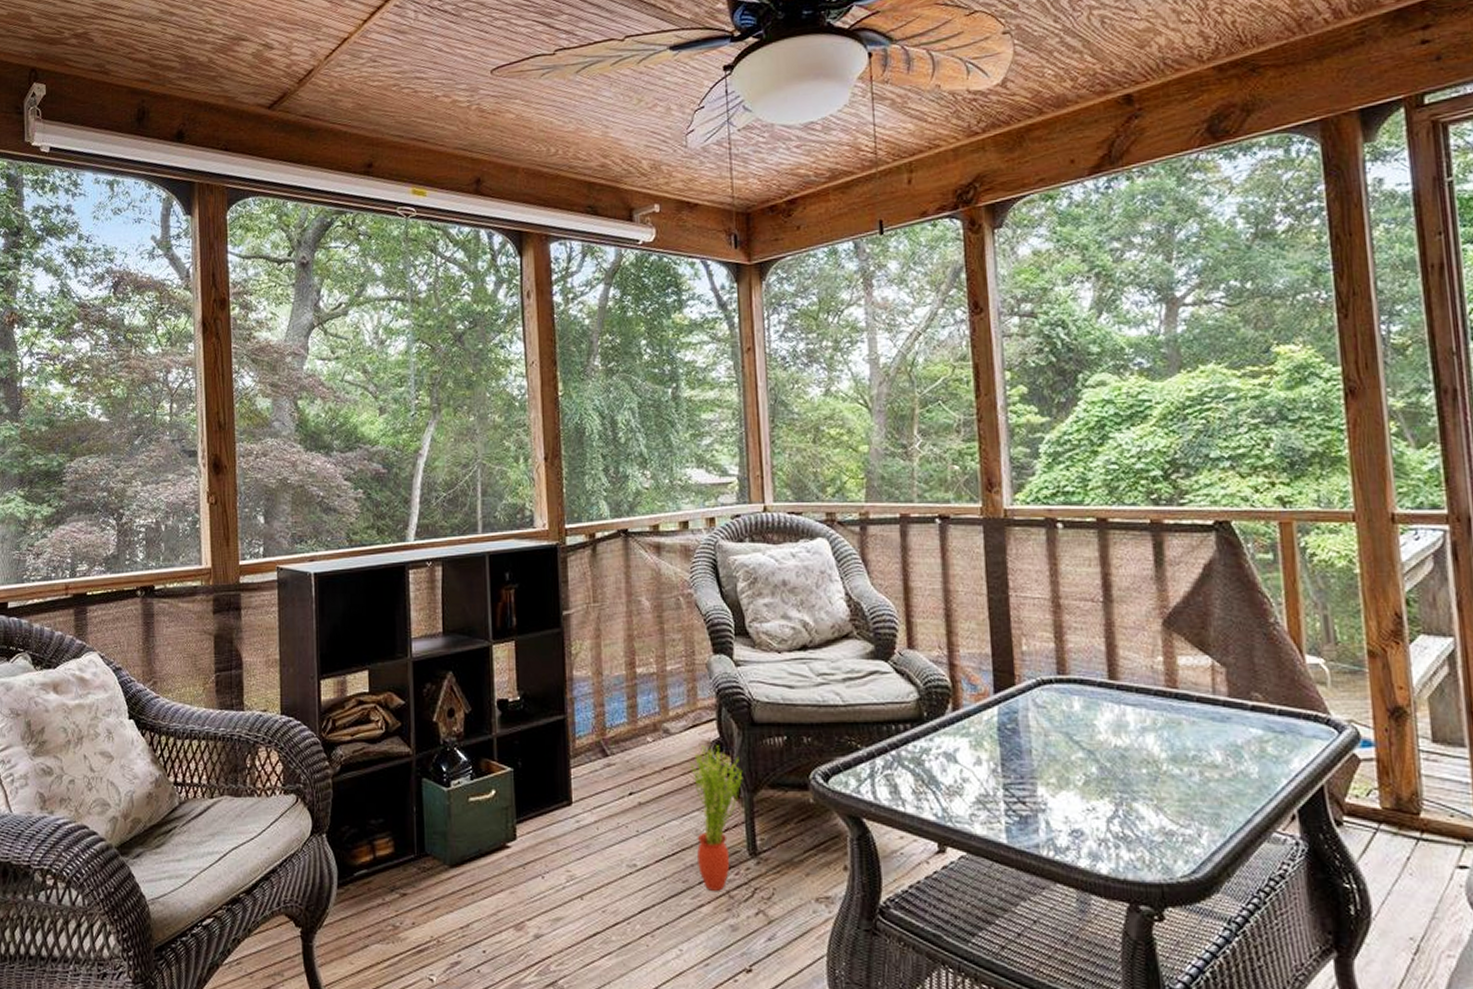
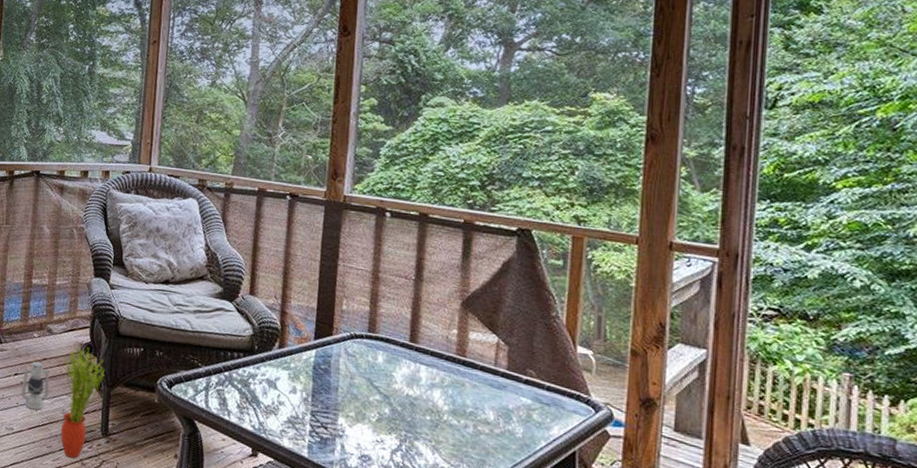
lantern: none [639,748,676,836] -> present [20,342,50,410]

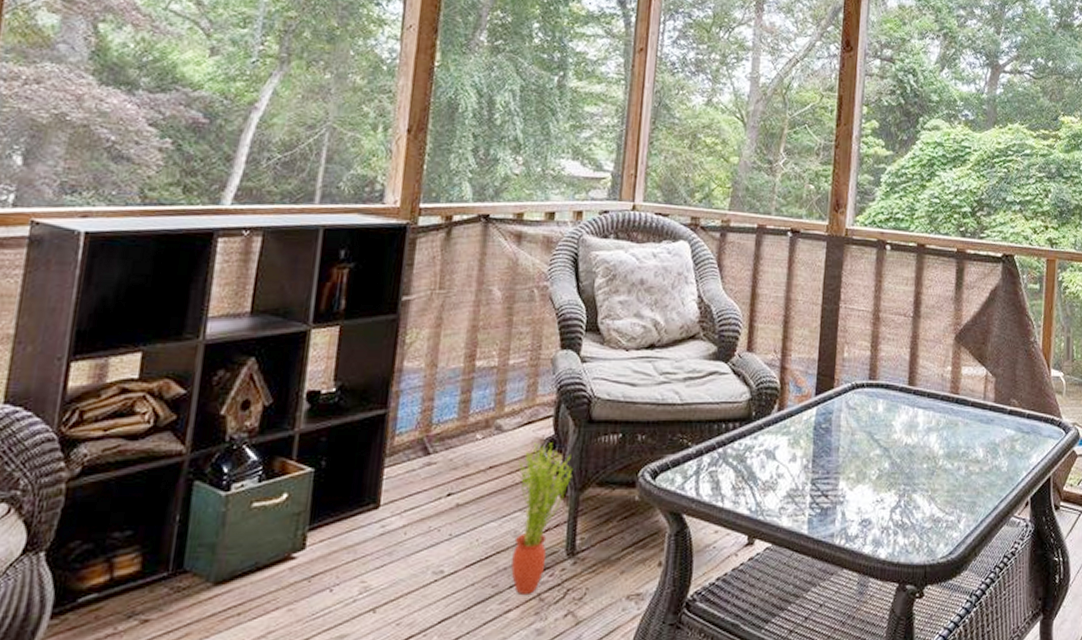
lantern: present [20,342,50,410] -> none [455,445,499,539]

